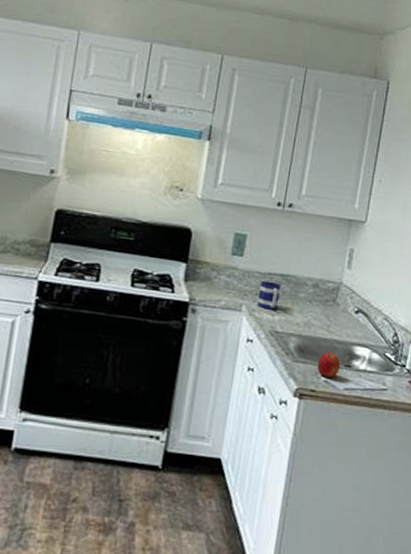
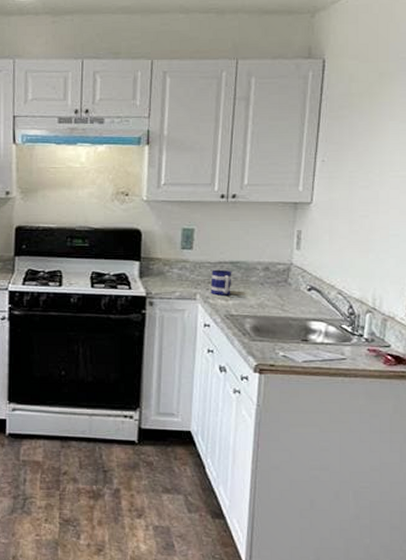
fruit: present [317,352,340,377] -> none [274,329,297,352]

